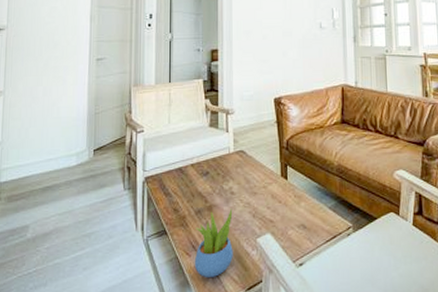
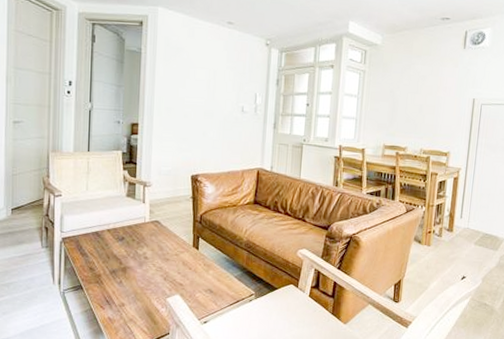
succulent plant: present [194,208,233,278] -> none [107,270,146,328]

